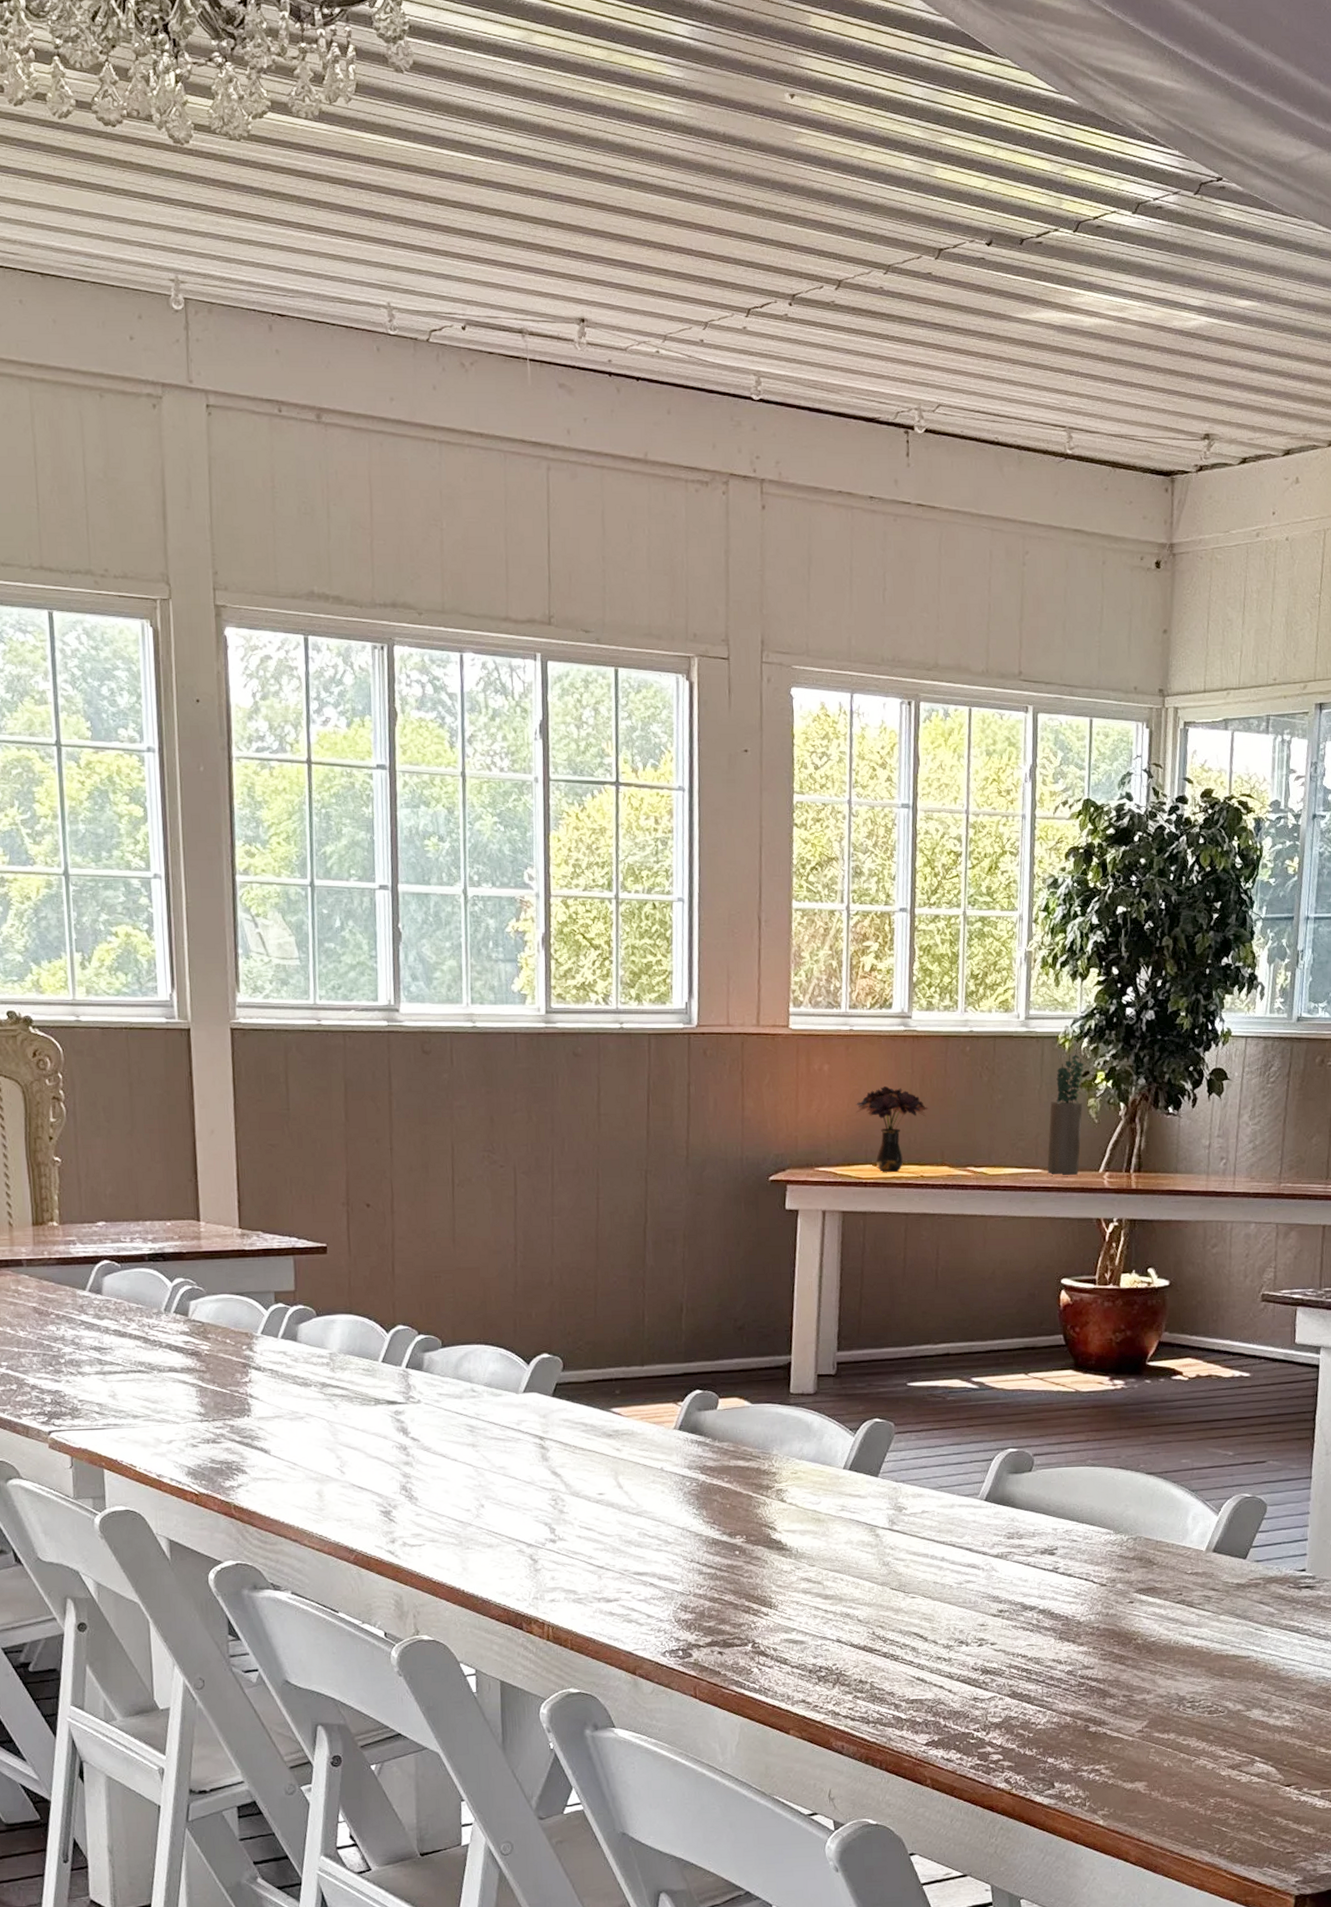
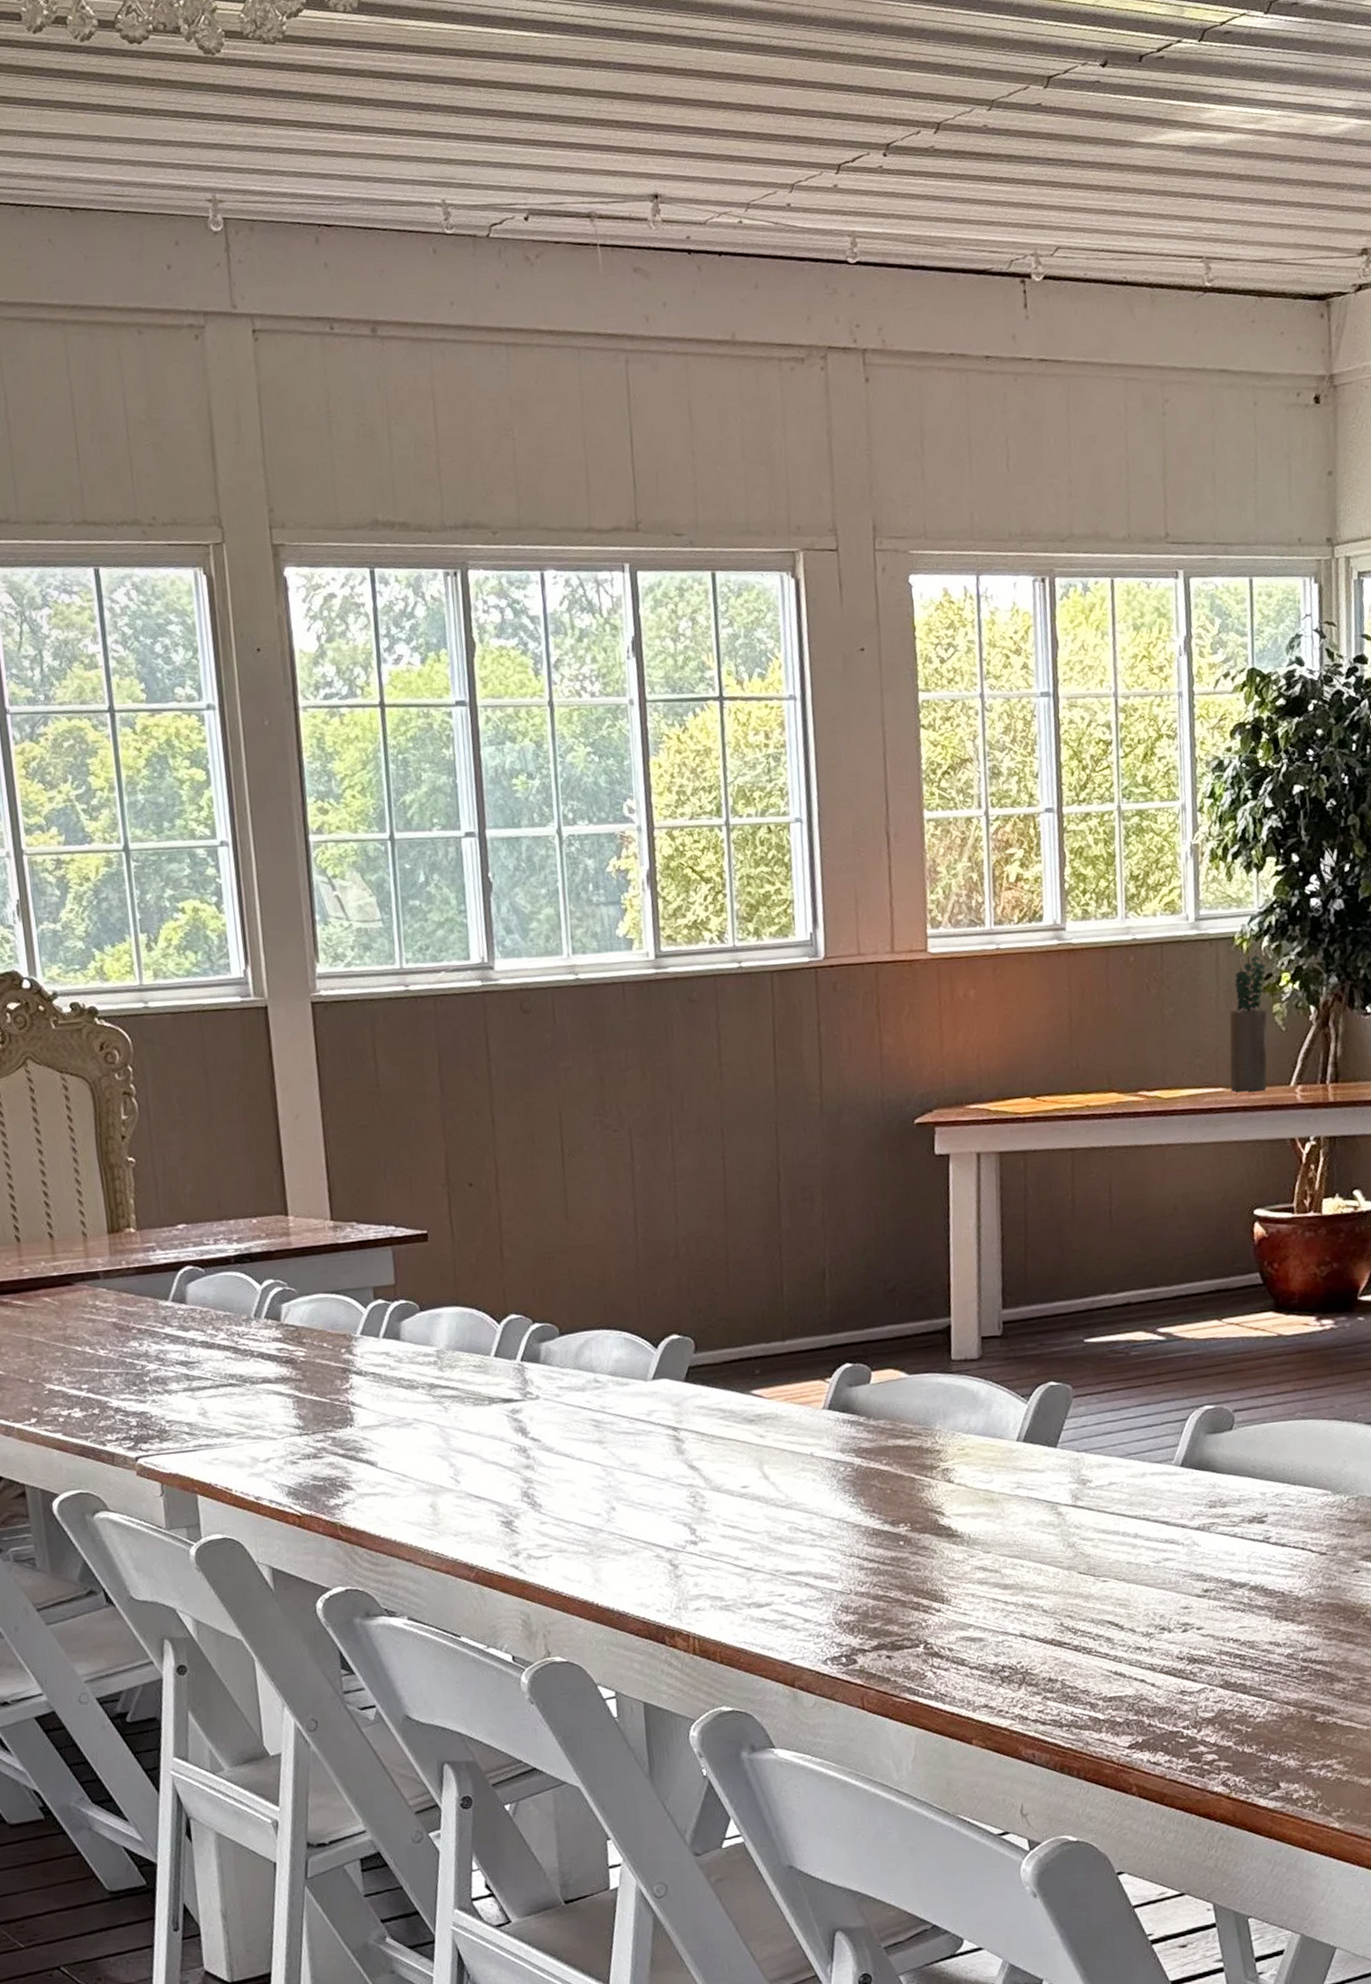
flower arrangement: present [856,1086,928,1173] -> none [1008,1008,1090,1106]

